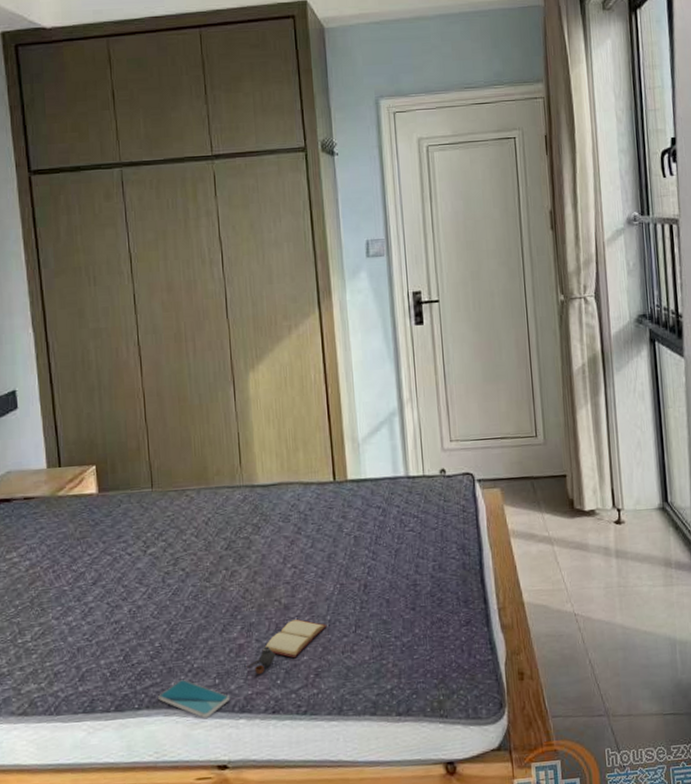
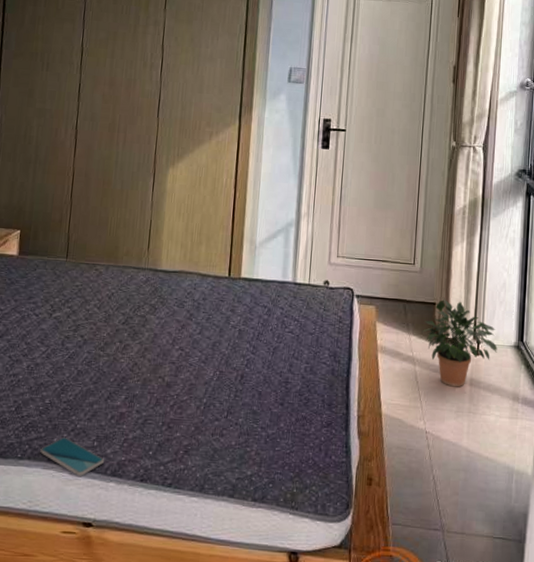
book: present [247,618,327,674] -> none [124,397,202,443]
potted plant: none [555,467,641,563] -> present [422,297,498,387]

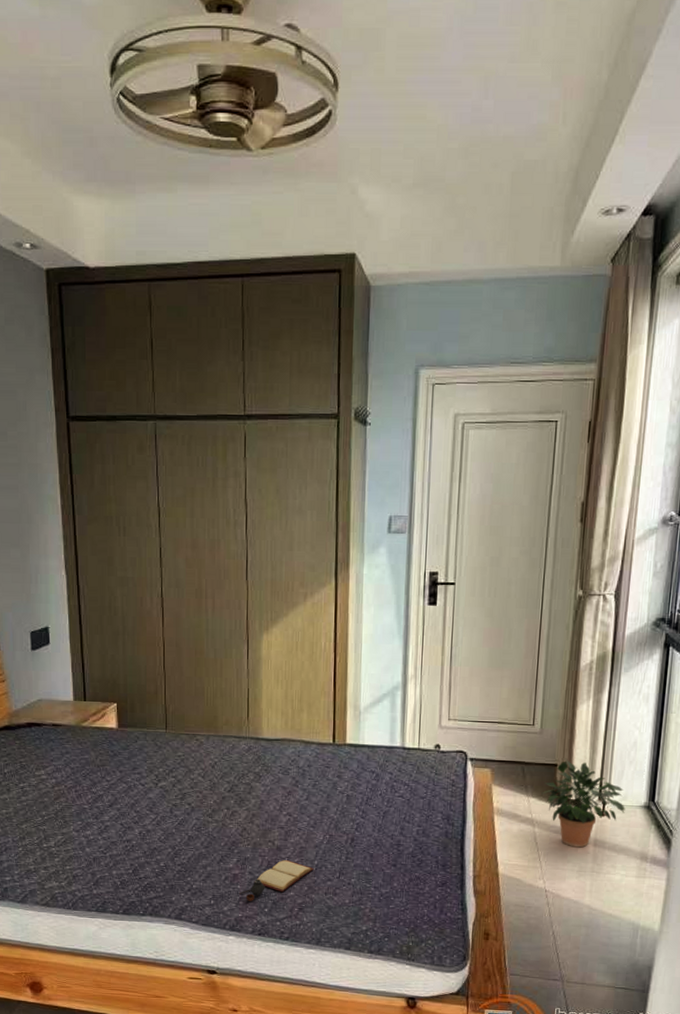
smartphone: present [40,437,105,476] -> none [161,896,223,931]
book: none [124,397,202,443] -> present [239,859,314,901]

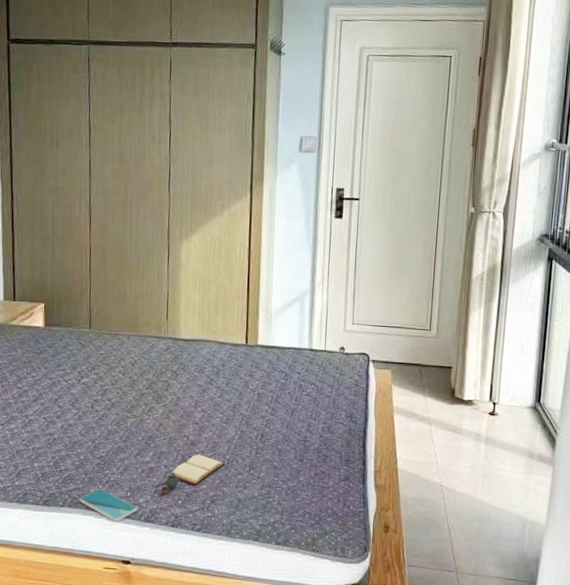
smartphone: none [161,896,223,931] -> present [79,488,138,522]
potted plant: present [541,758,625,848] -> none [437,361,514,445]

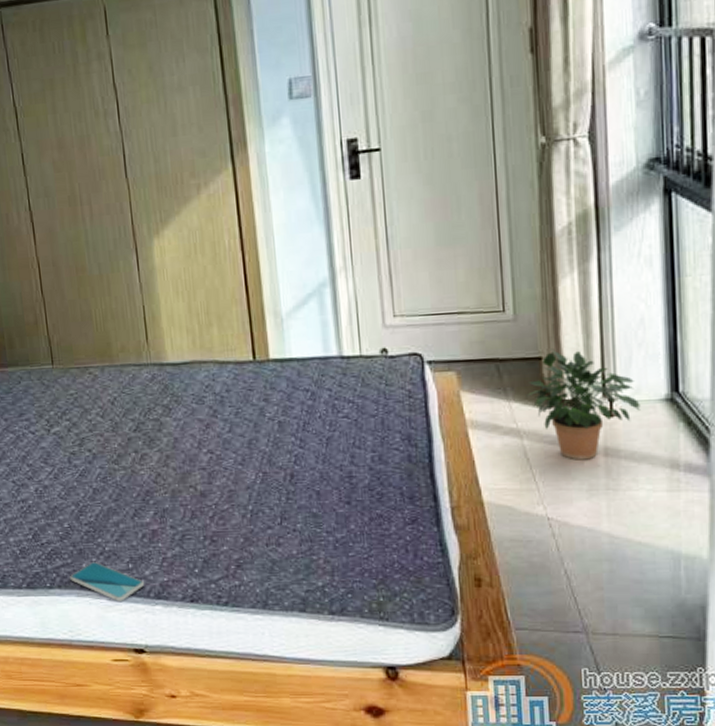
book: present [155,453,226,494] -> none [162,507,249,561]
potted plant: none [437,361,514,445] -> present [526,349,641,460]

